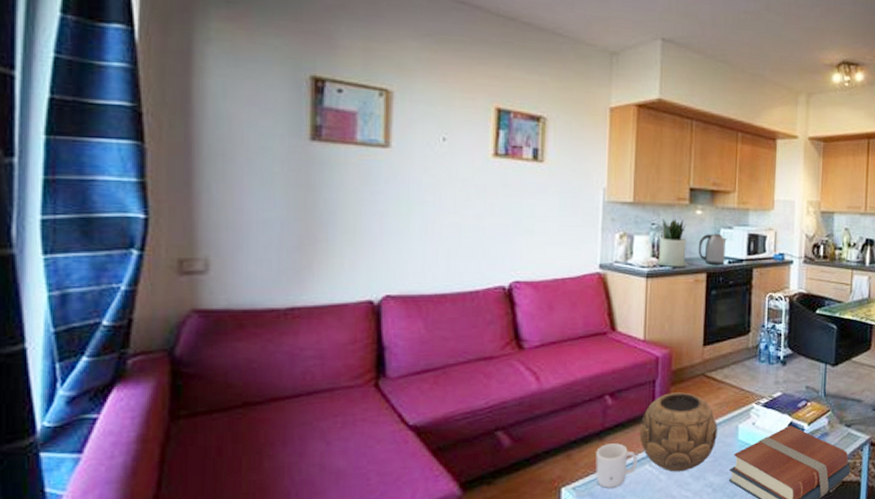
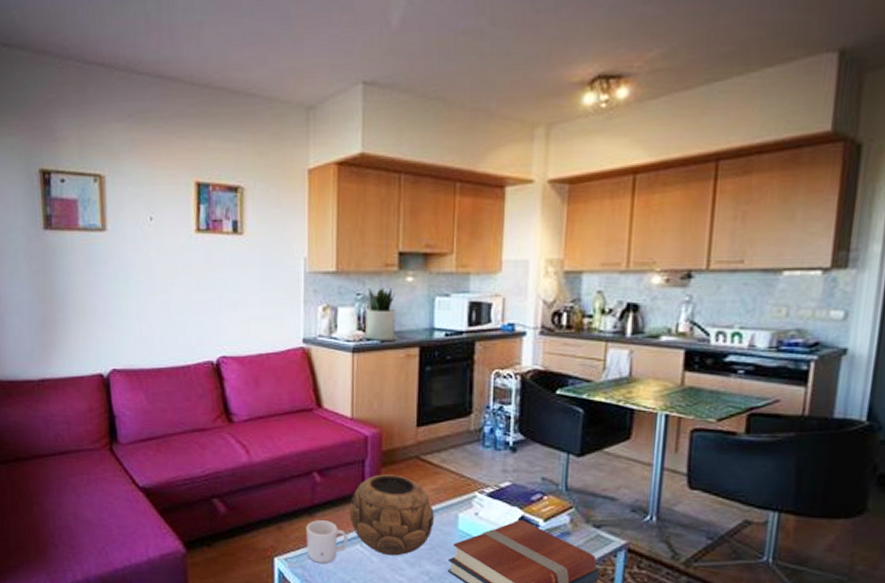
kettle: present [698,233,727,266] -> none [409,302,443,339]

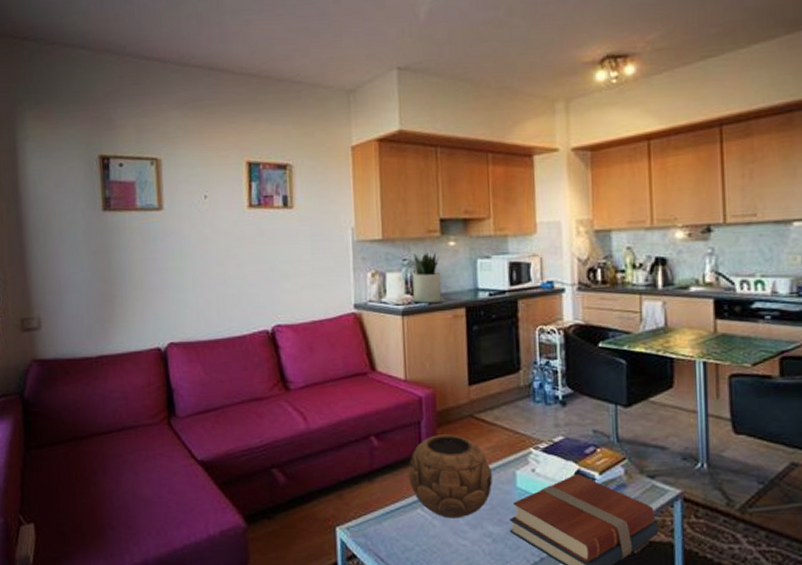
mug: present [306,520,348,563] -> none [366,485,409,530]

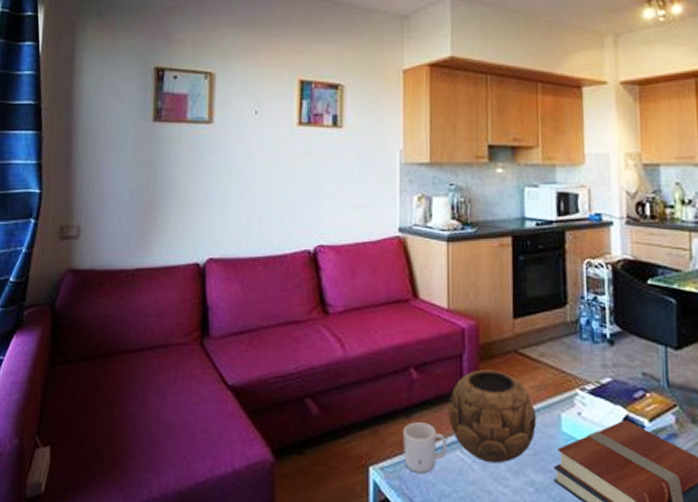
mug: none [366,485,409,530] -> present [403,422,447,473]
planter: present [409,252,444,304] -> none [455,178,490,231]

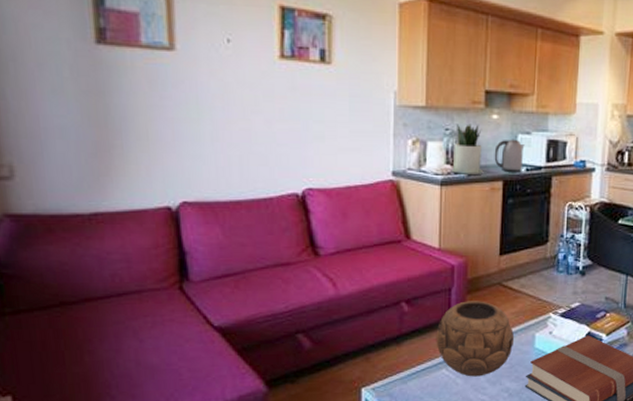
mug: present [403,422,447,473] -> none [394,348,434,390]
planter: none [455,178,490,231] -> present [449,123,483,176]
kettle: none [501,192,533,228] -> present [494,139,525,173]

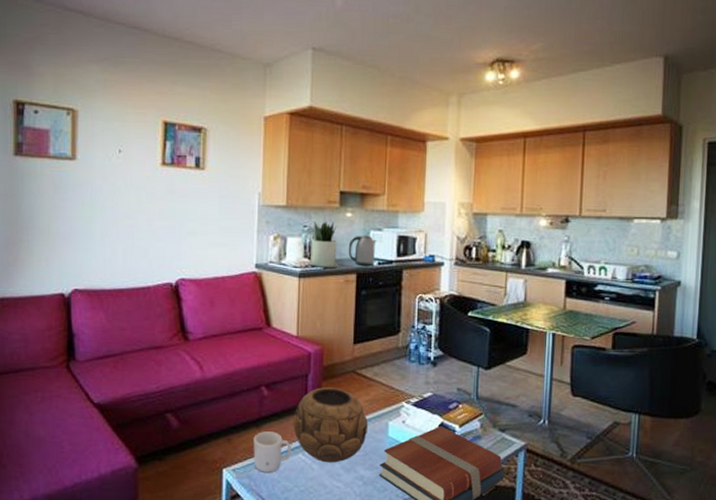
mug: none [394,348,434,390] -> present [253,431,291,472]

